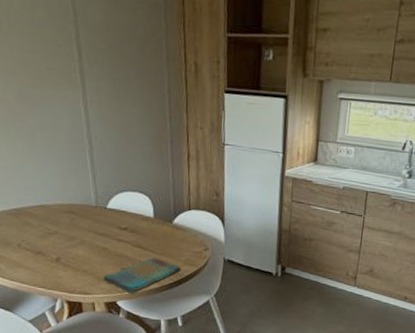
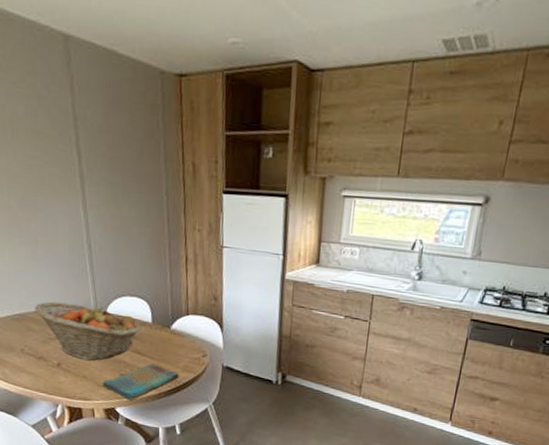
fruit basket: none [31,196,142,255] -> present [34,301,141,361]

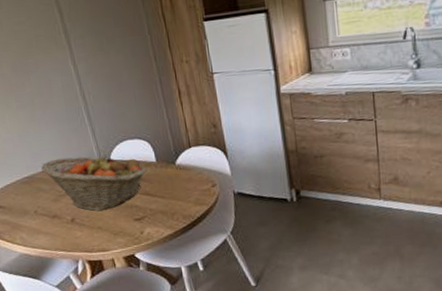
dish towel: present [102,363,179,401] -> none [118,202,192,245]

